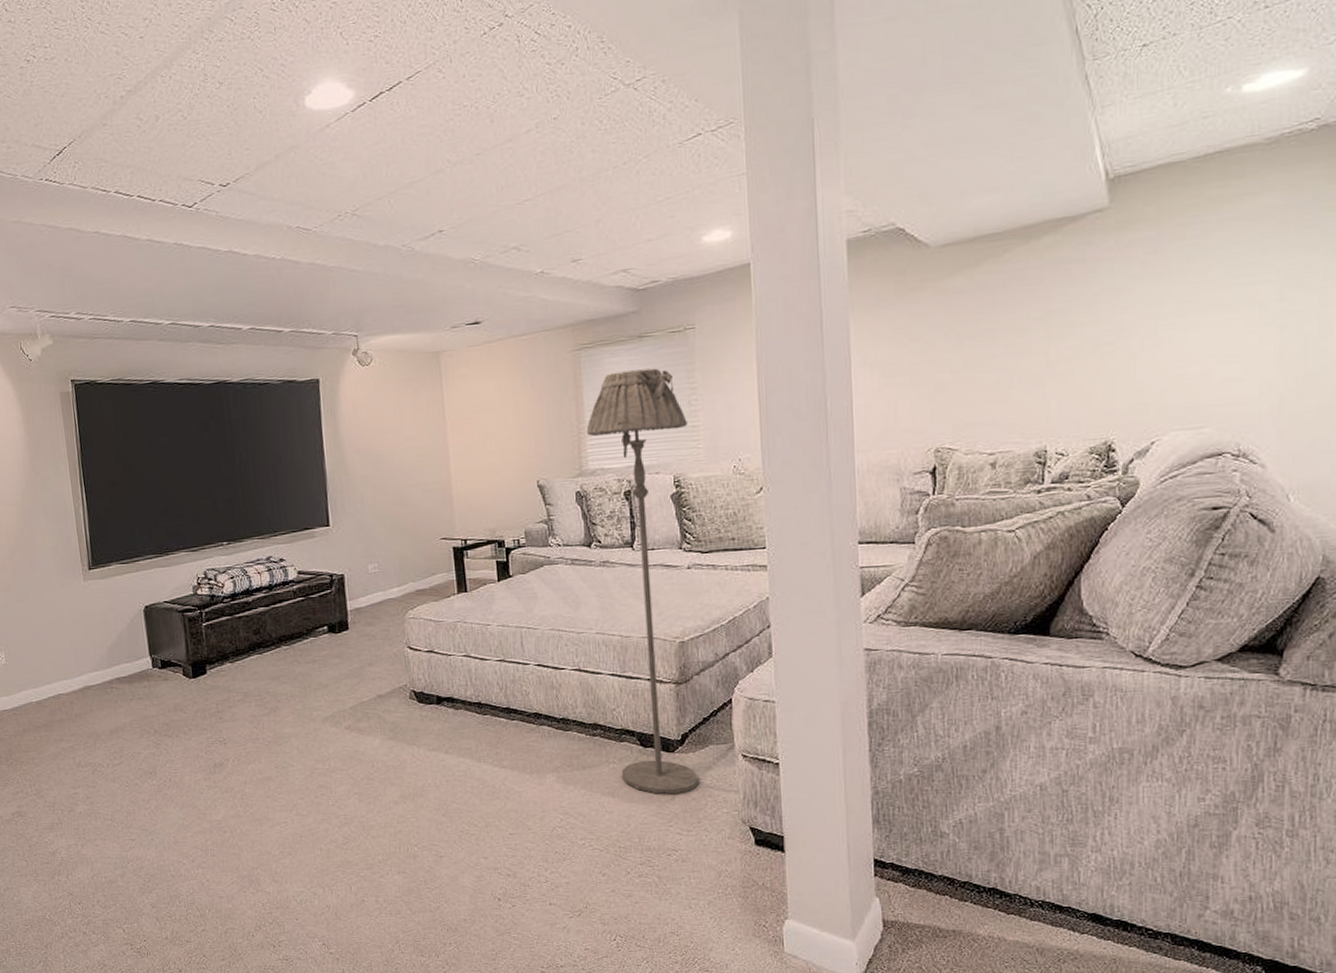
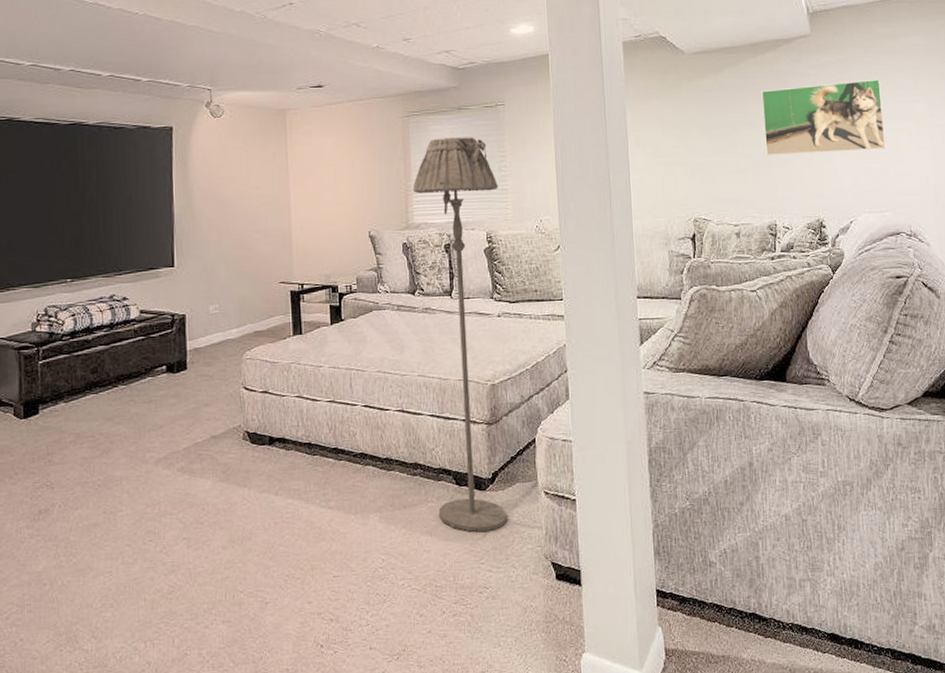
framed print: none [1034,256,1210,367] -> present [761,78,886,155]

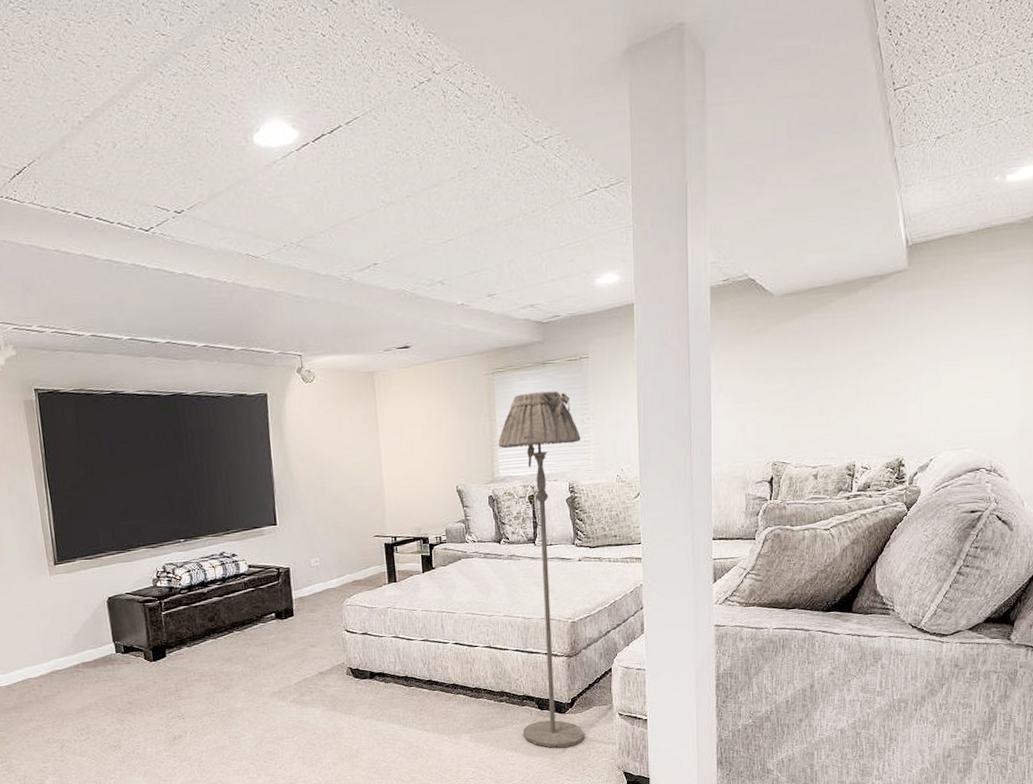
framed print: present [761,78,886,155] -> none [850,312,976,397]

